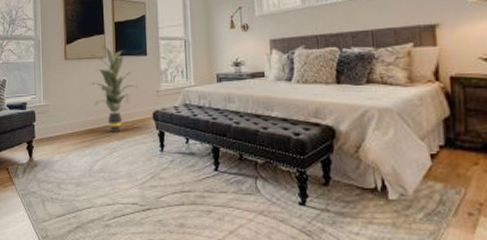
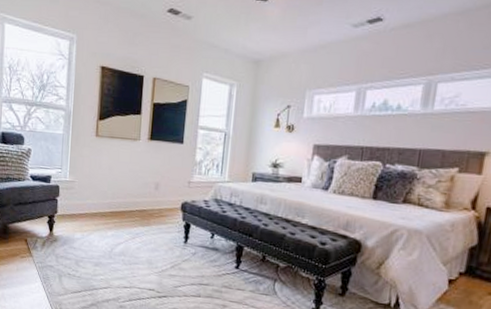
indoor plant: present [89,46,138,133] -> none [119,127,170,219]

